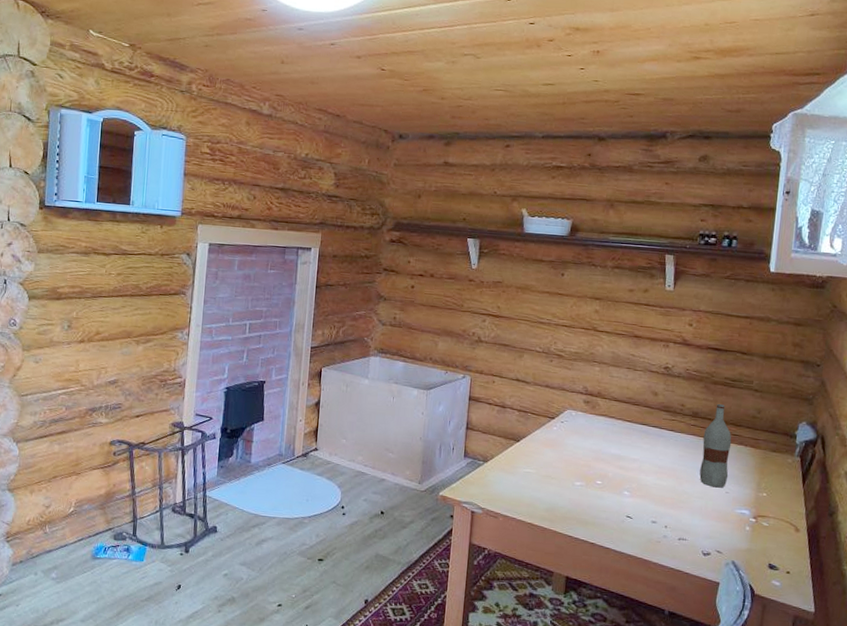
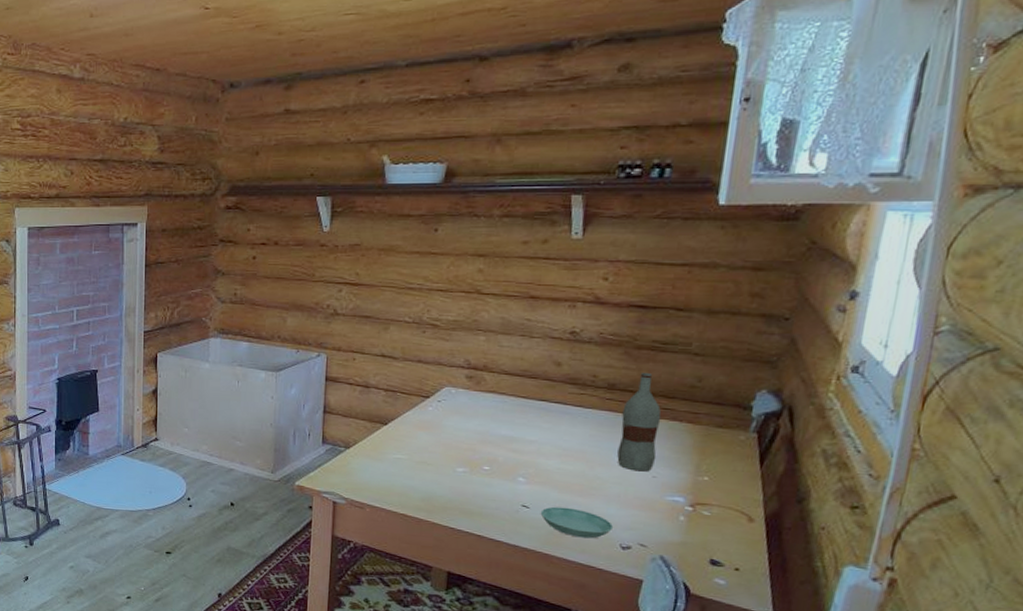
saucer: none [641,517,697,546] -> present [540,506,614,539]

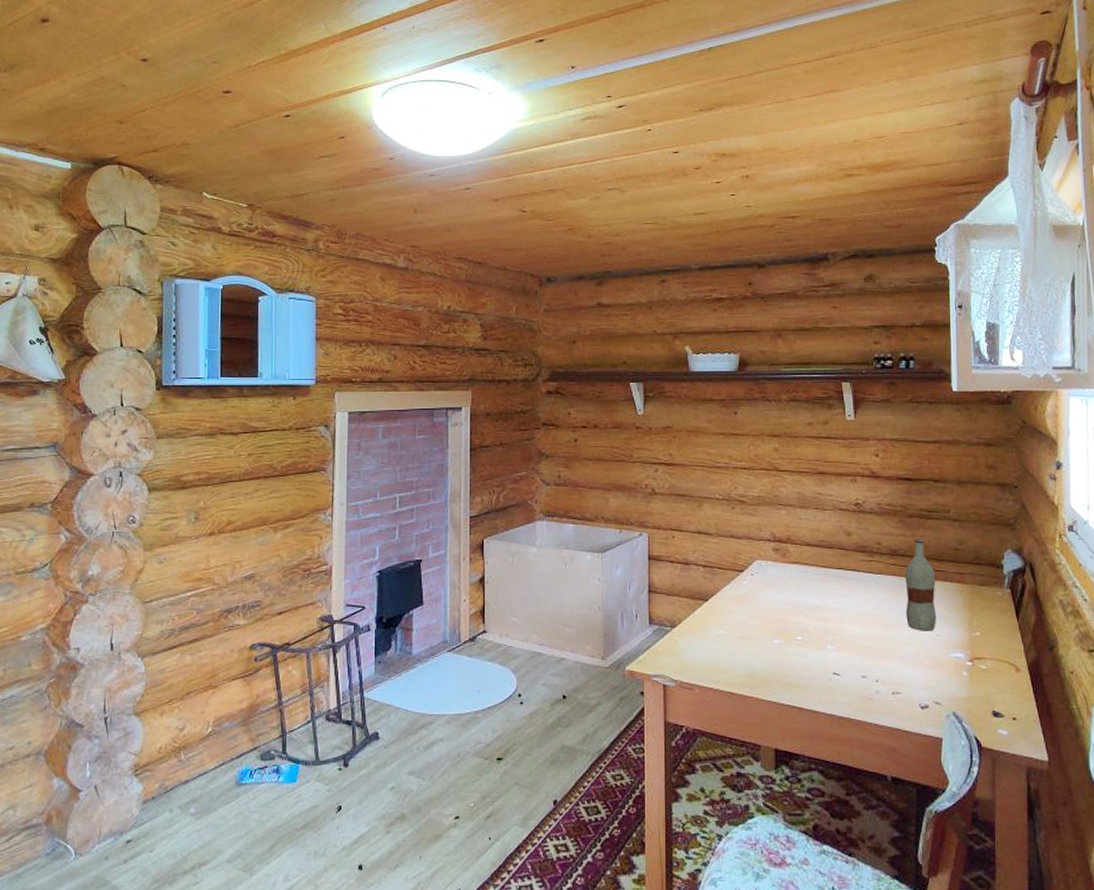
saucer: present [540,506,614,539] -> none [849,672,912,701]

